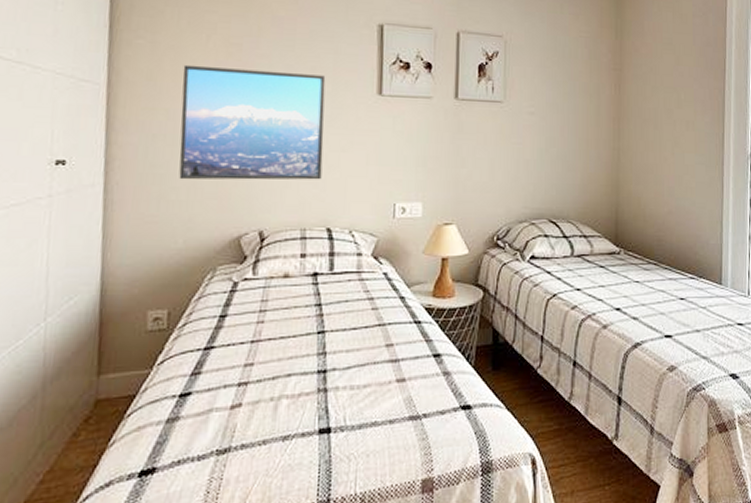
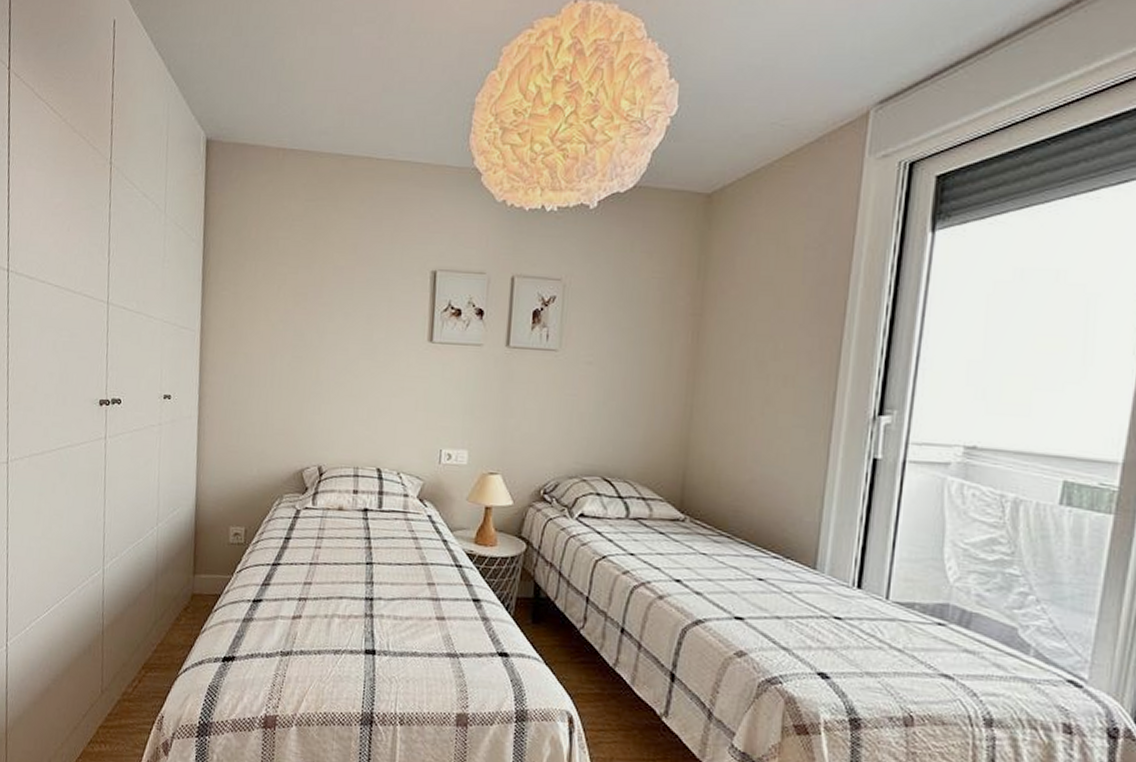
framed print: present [179,64,326,180] -> none [254,313,380,423]

